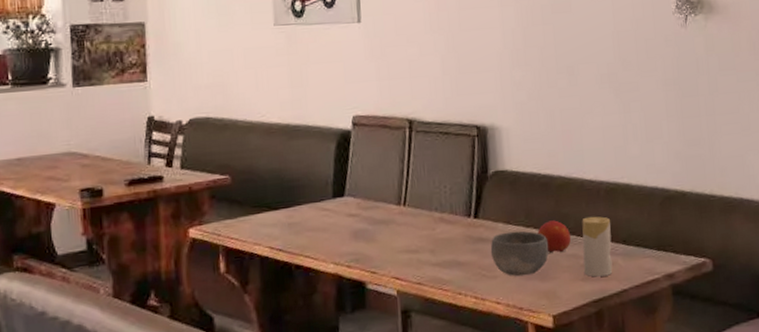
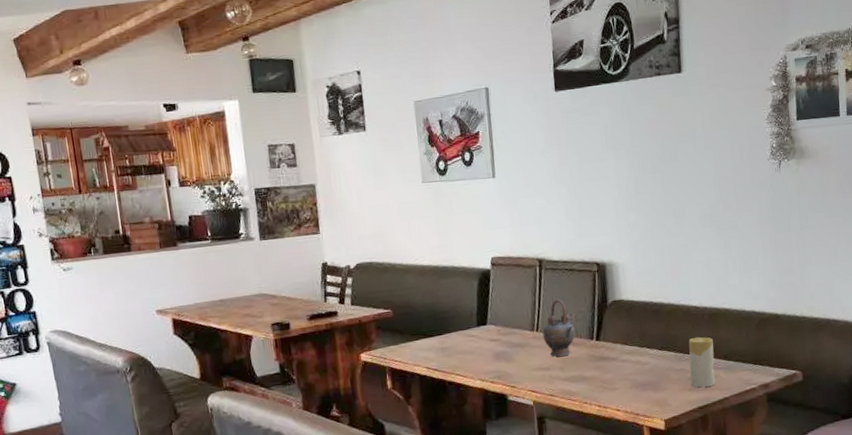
teapot: none [410,168,450,237] -> present [542,299,576,357]
bowl: present [490,230,549,276] -> none [610,350,661,388]
fruit: present [537,220,571,253] -> none [650,341,679,368]

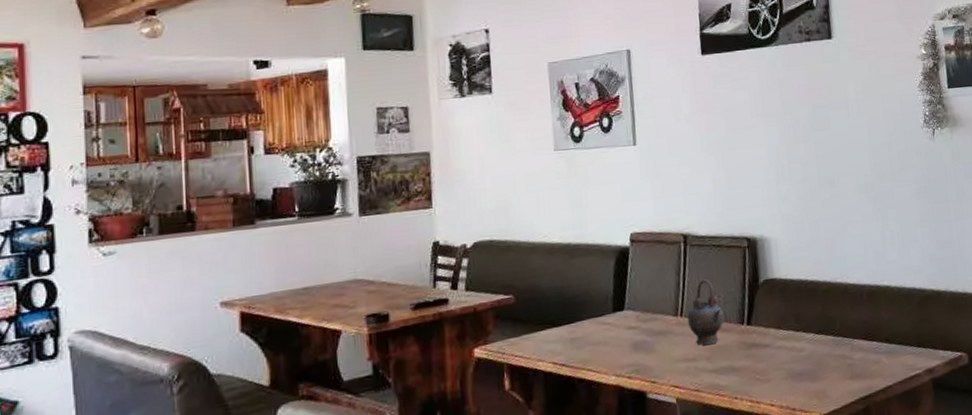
candle: present [688,336,716,388] -> none [847,317,878,375]

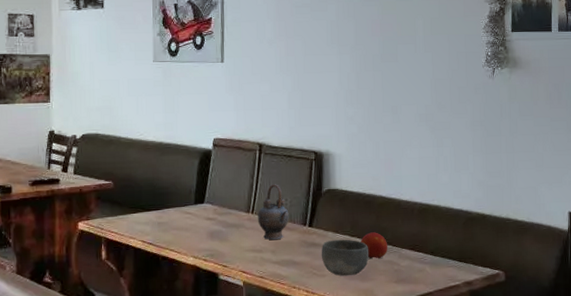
bowl: none [763,335,818,379] -> present [321,239,369,276]
fruit: none [806,323,838,355] -> present [360,232,387,259]

